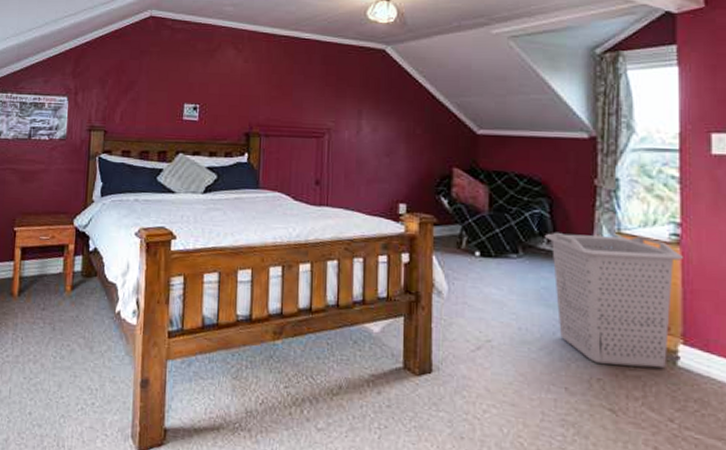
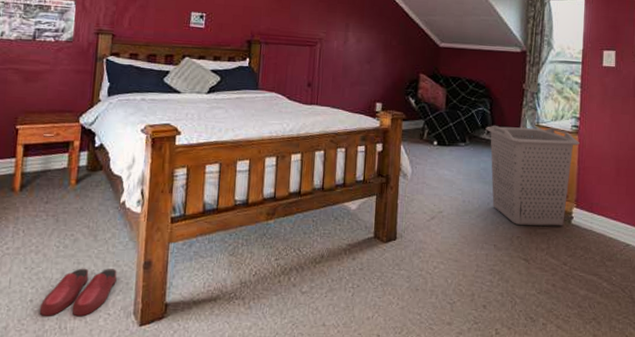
slippers: none [38,381,114,435] -> present [39,268,117,317]

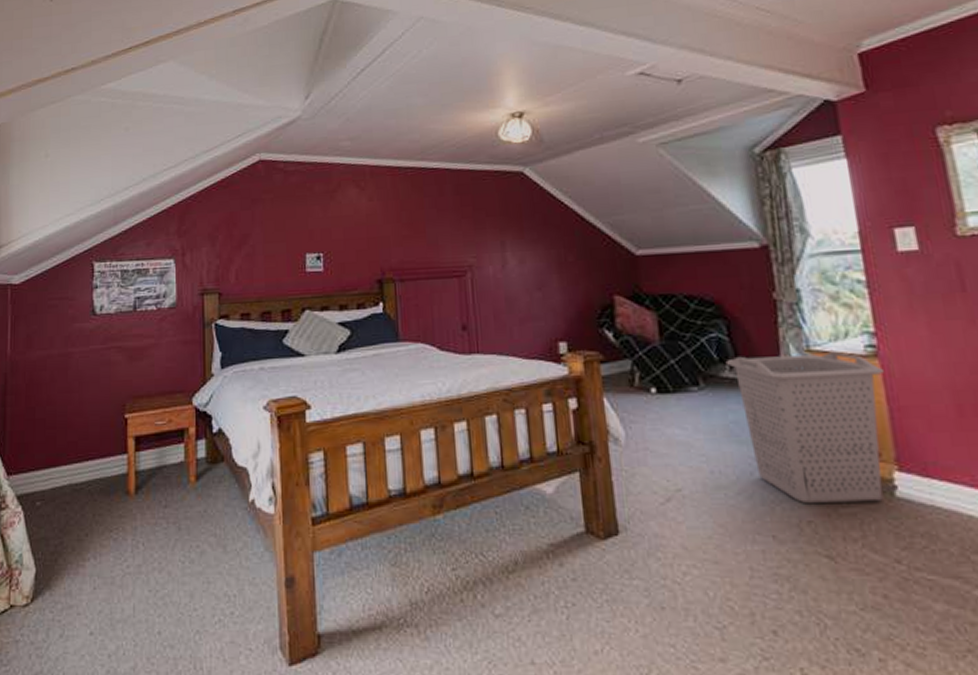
slippers: present [39,268,117,317] -> none [169,589,255,653]

